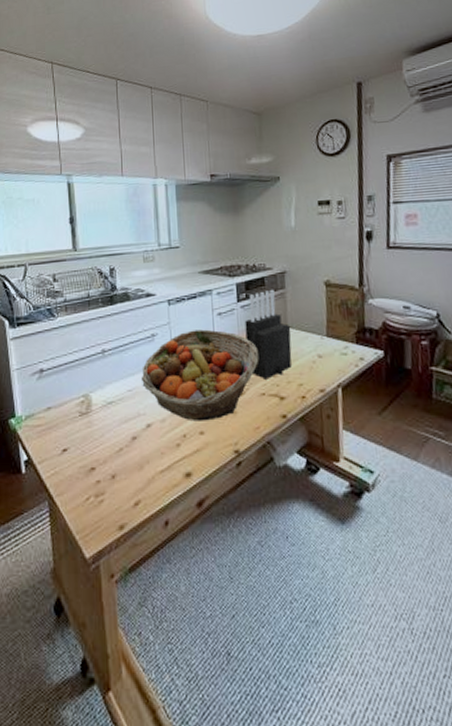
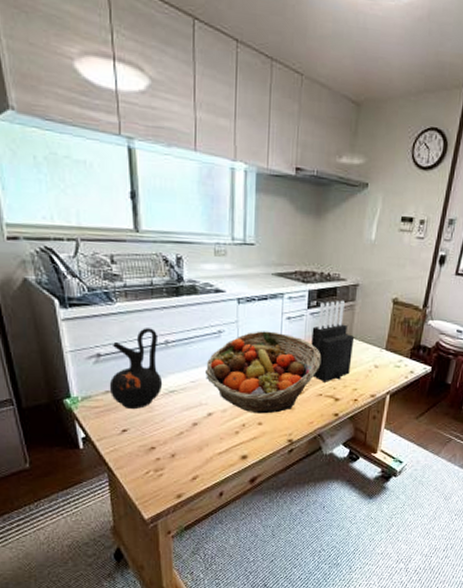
ceramic jug: none [50,339,101,426] -> present [109,328,163,410]

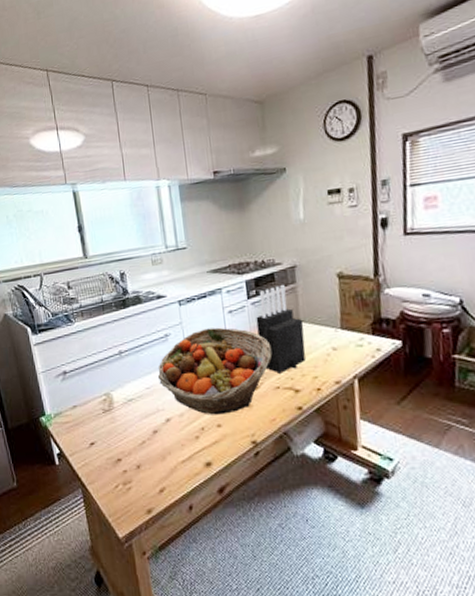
ceramic jug: present [109,328,163,410] -> none [75,341,122,422]

